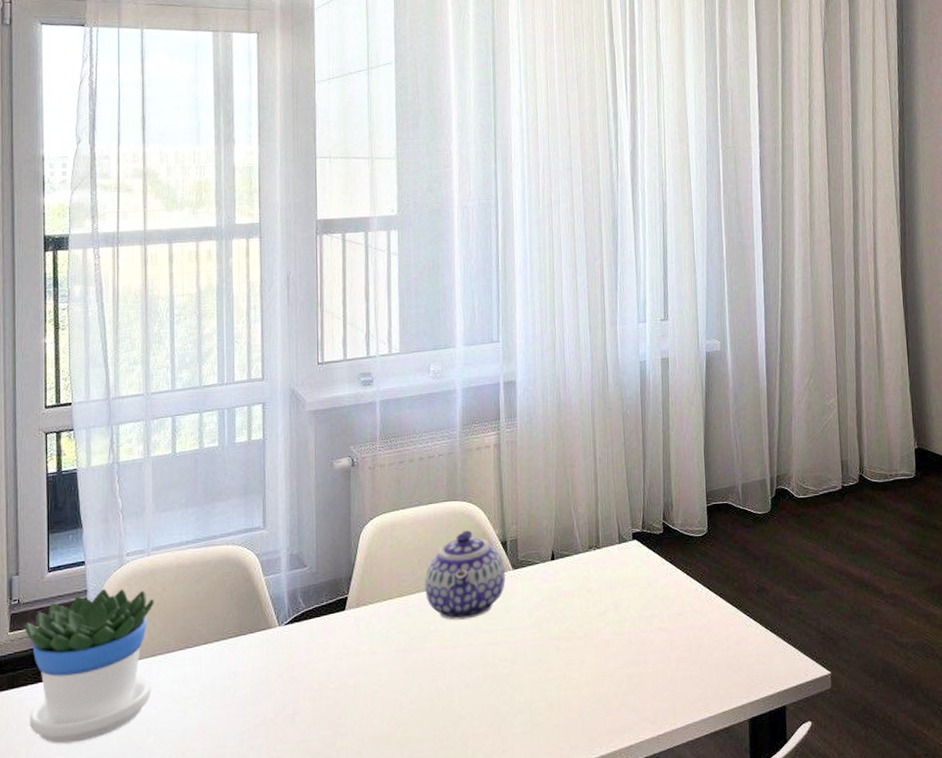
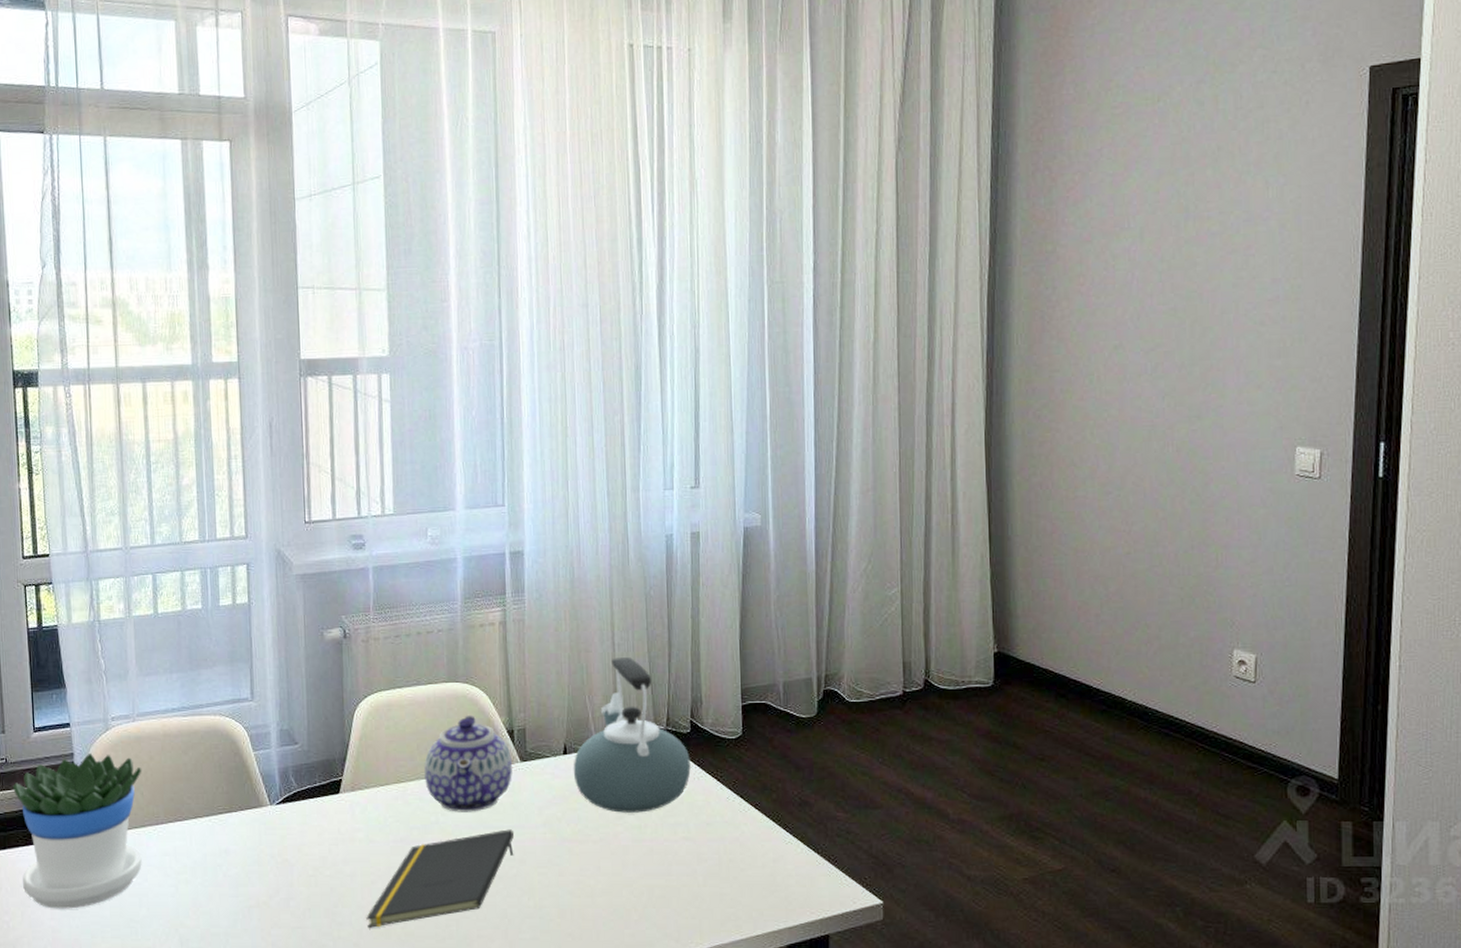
notepad: none [368,632,507,736] -> present [366,829,514,928]
kettle: none [560,470,664,610] -> present [573,657,691,813]

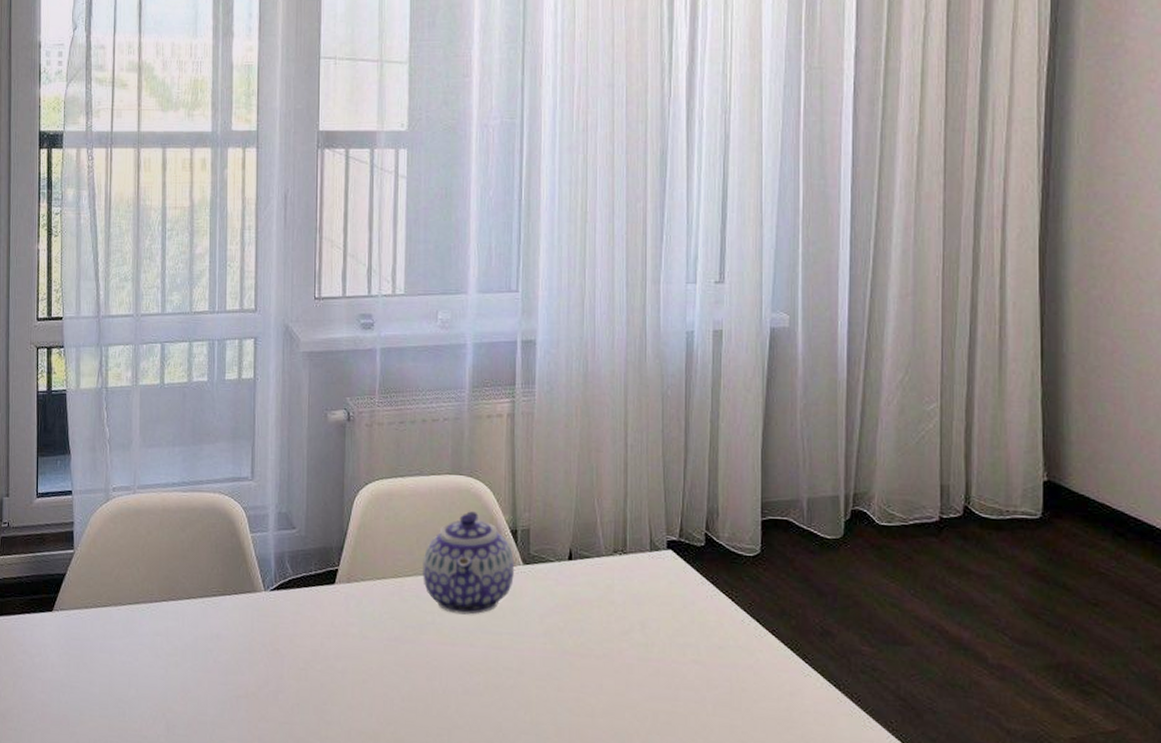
flowerpot: present [13,753,142,909] -> none [13,522,140,684]
notepad: present [366,829,514,928] -> none [355,636,512,730]
kettle: present [573,657,691,813] -> none [578,460,704,630]

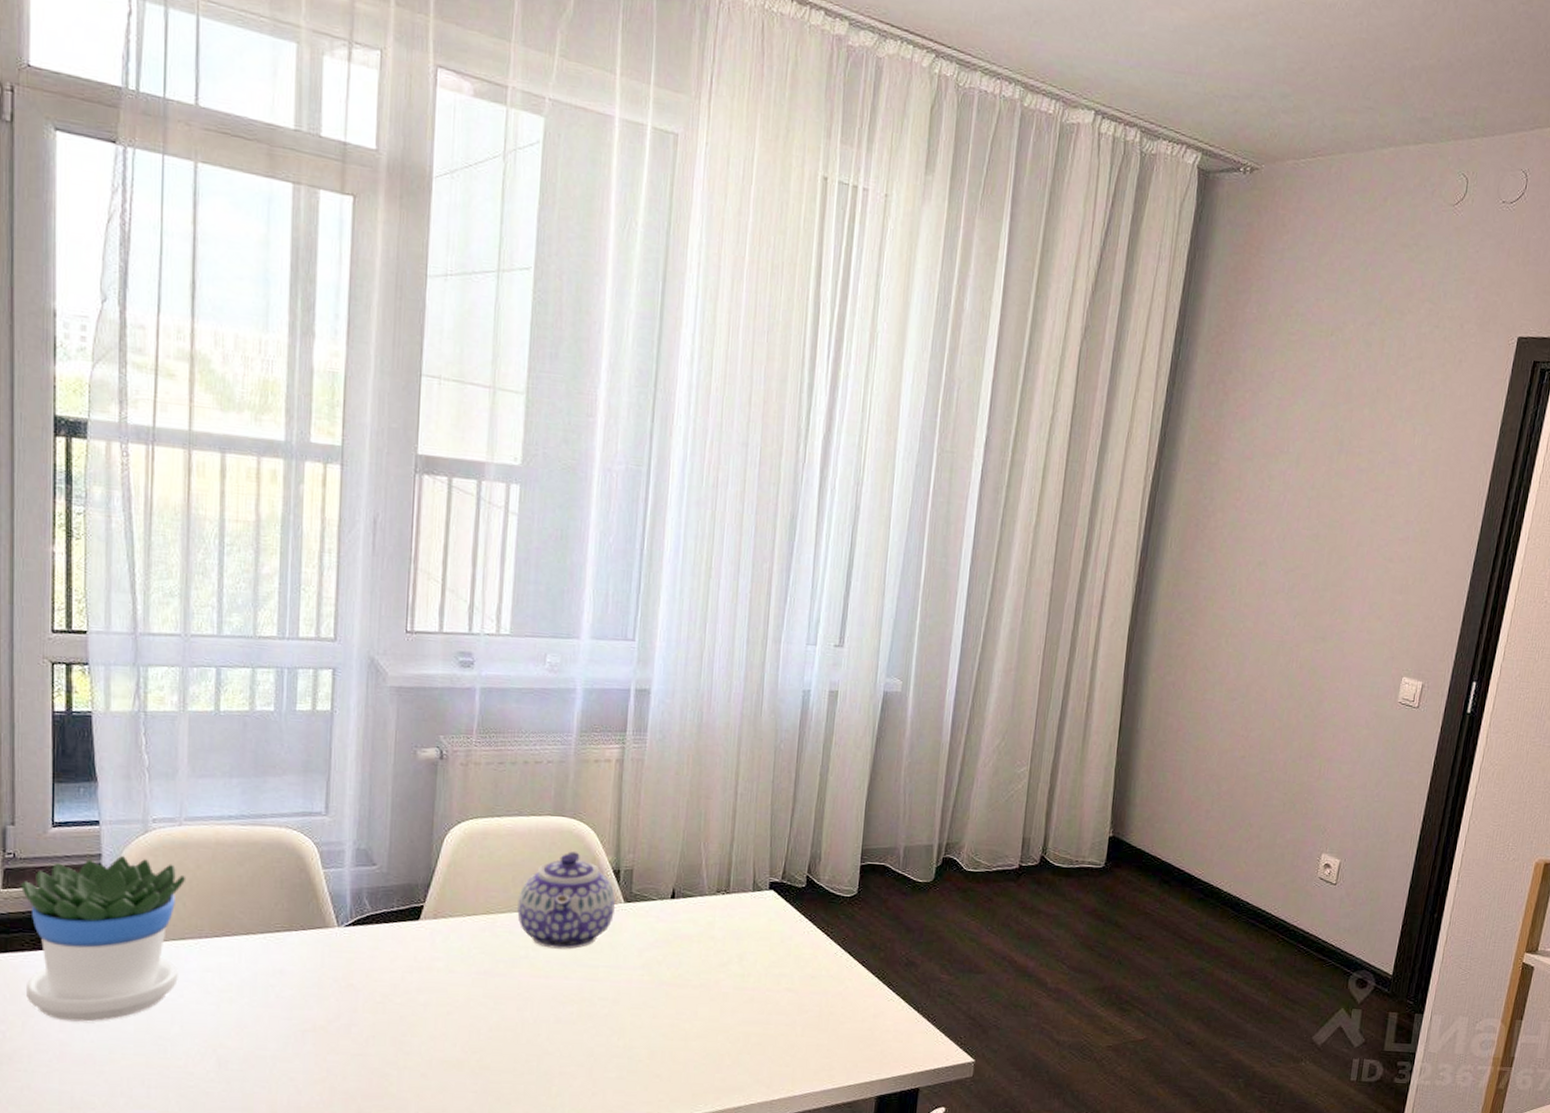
flowerpot: none [13,522,140,684] -> present [21,855,187,1022]

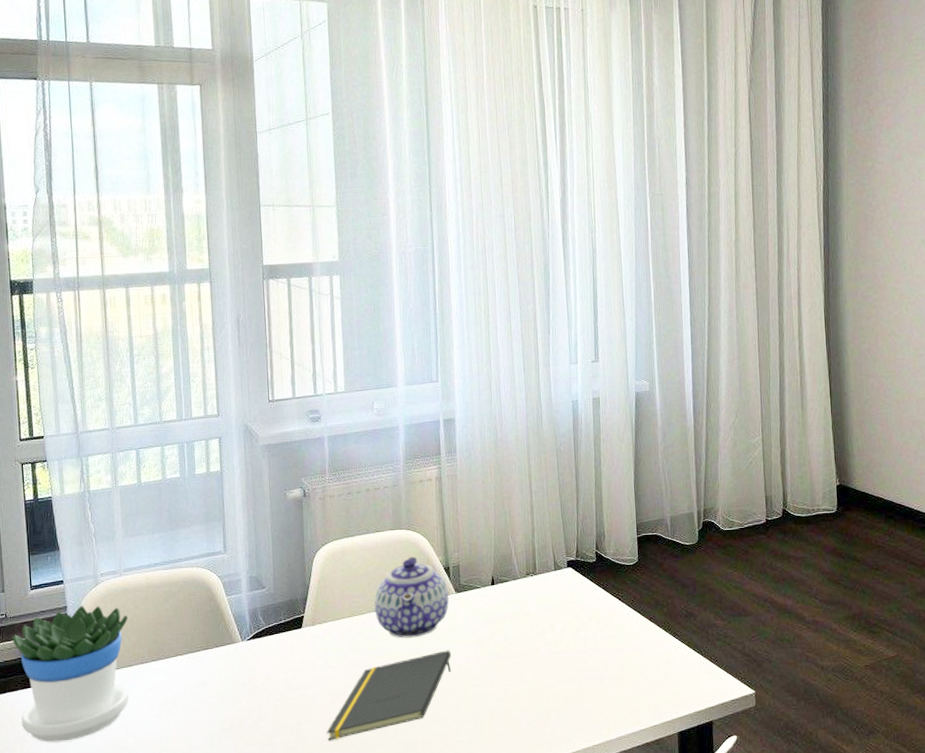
notepad: none [437,969,609,1059] -> present [326,650,452,741]

